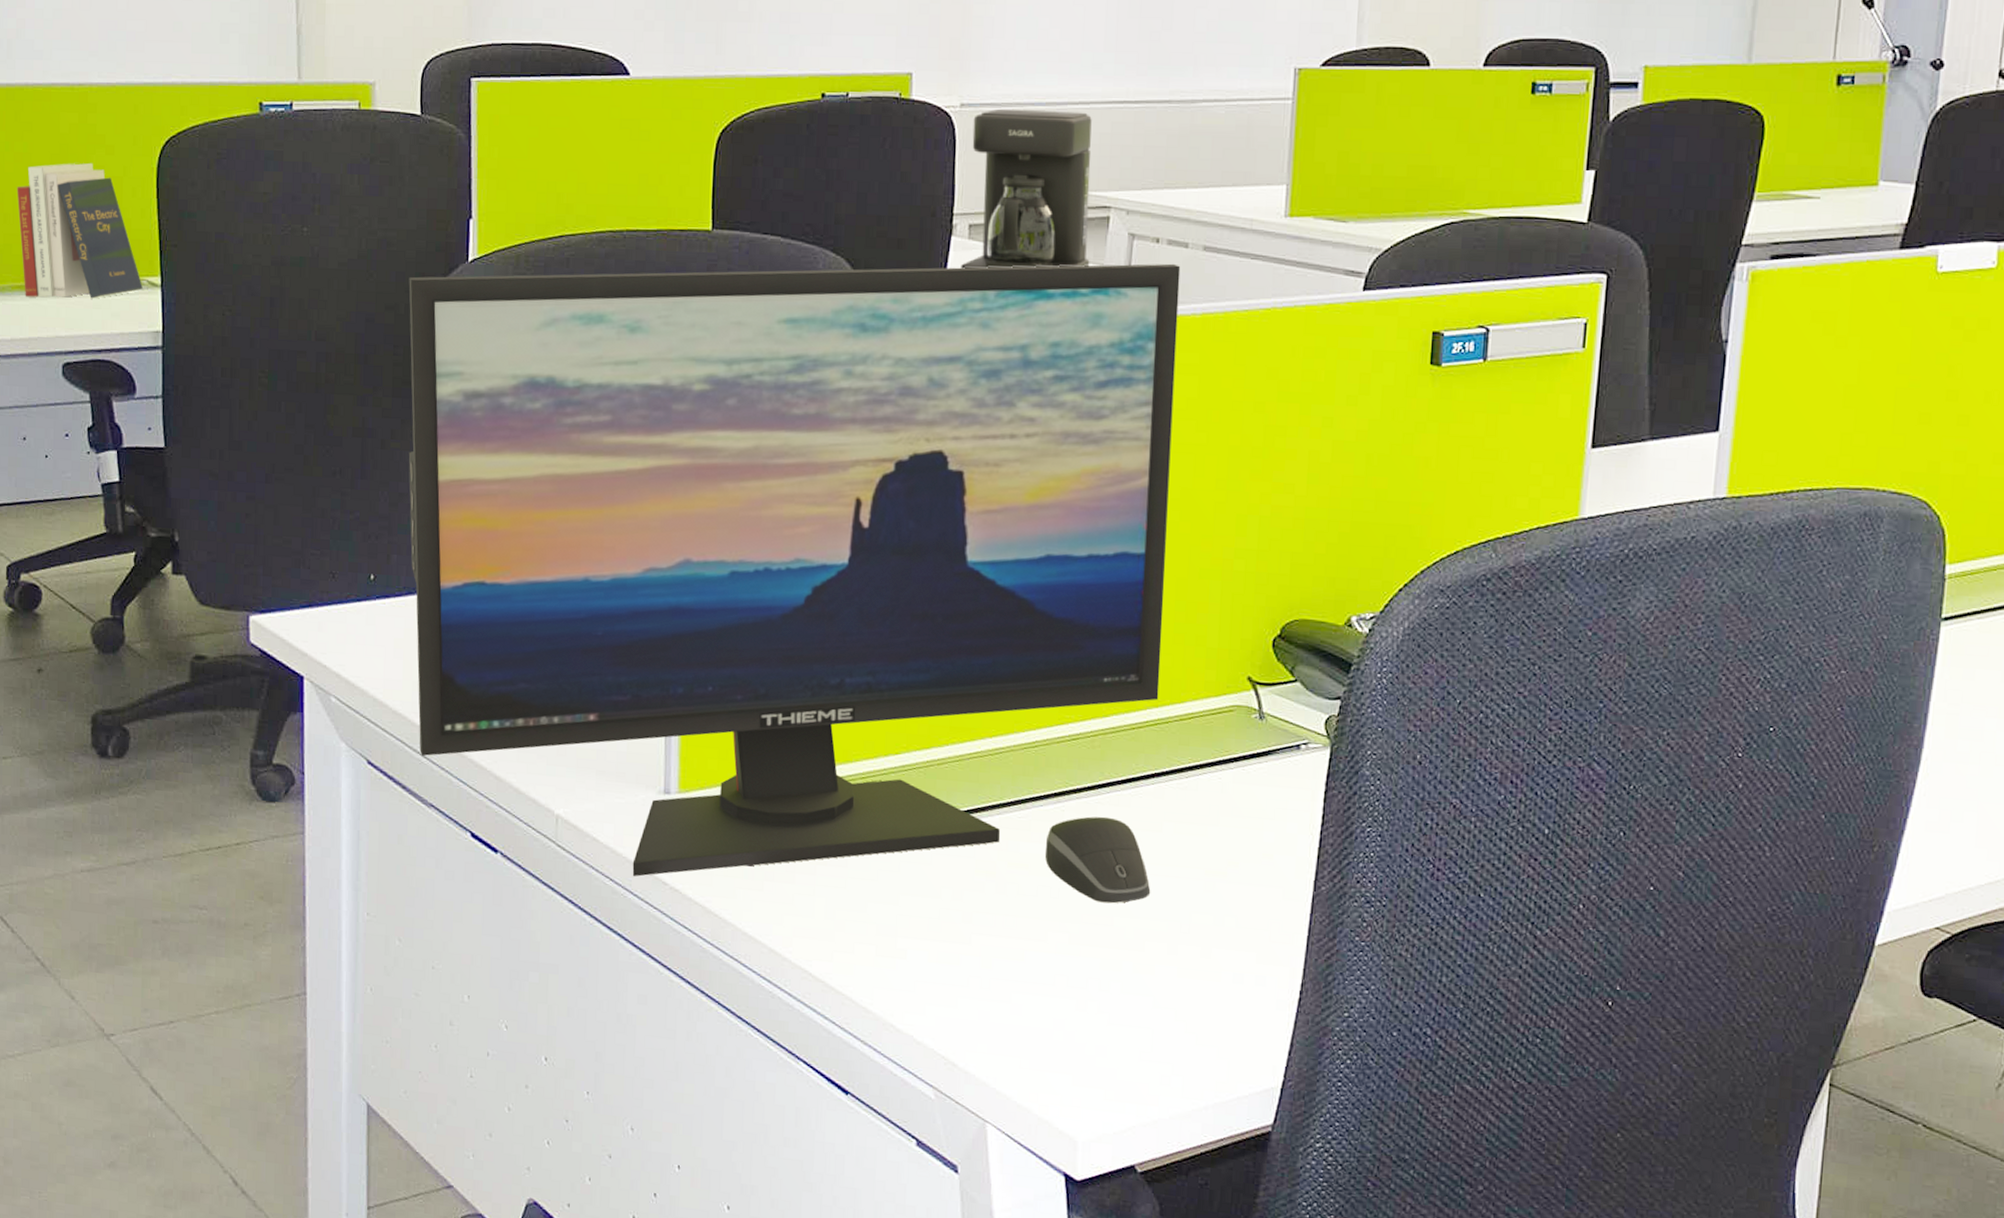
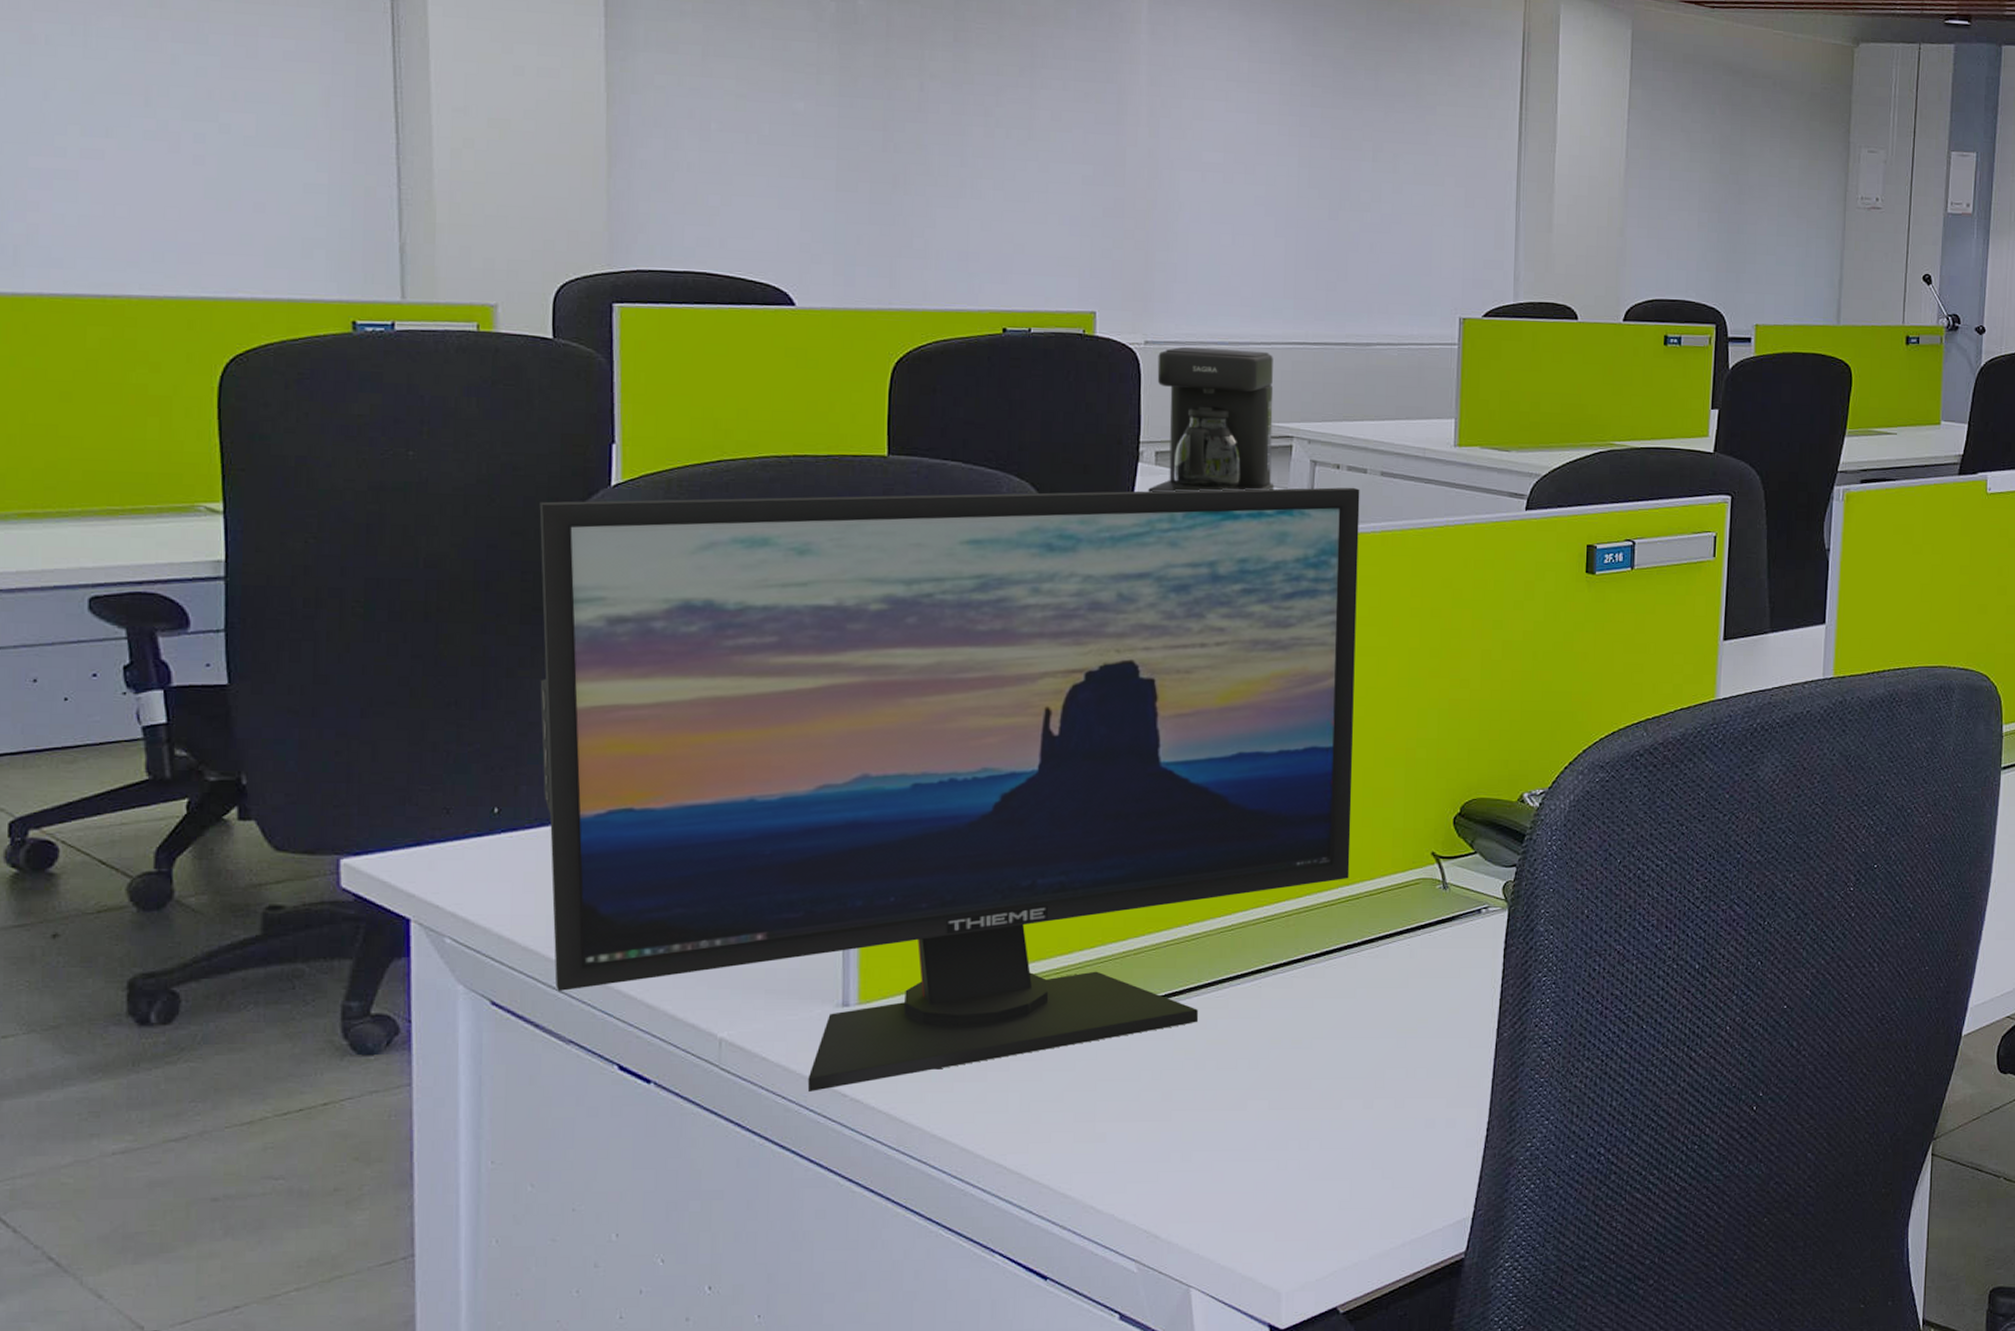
books: present [16,162,143,299] -> none [25,380,199,527]
computer mouse: present [1045,816,1151,904] -> none [1244,989,1346,1068]

